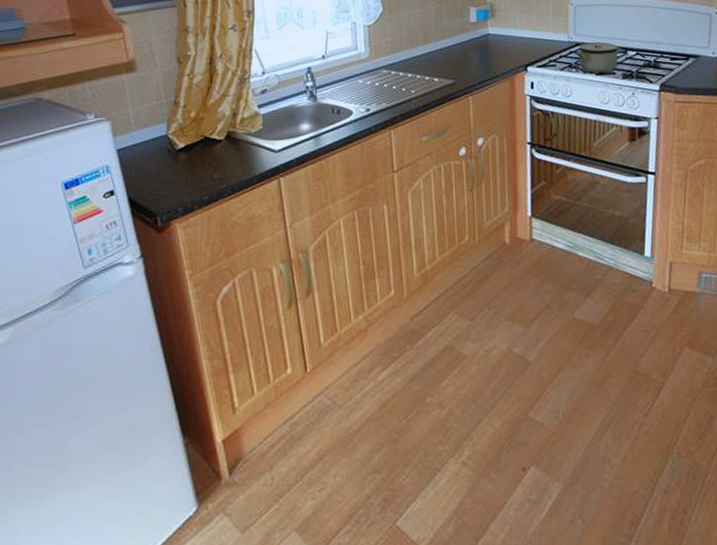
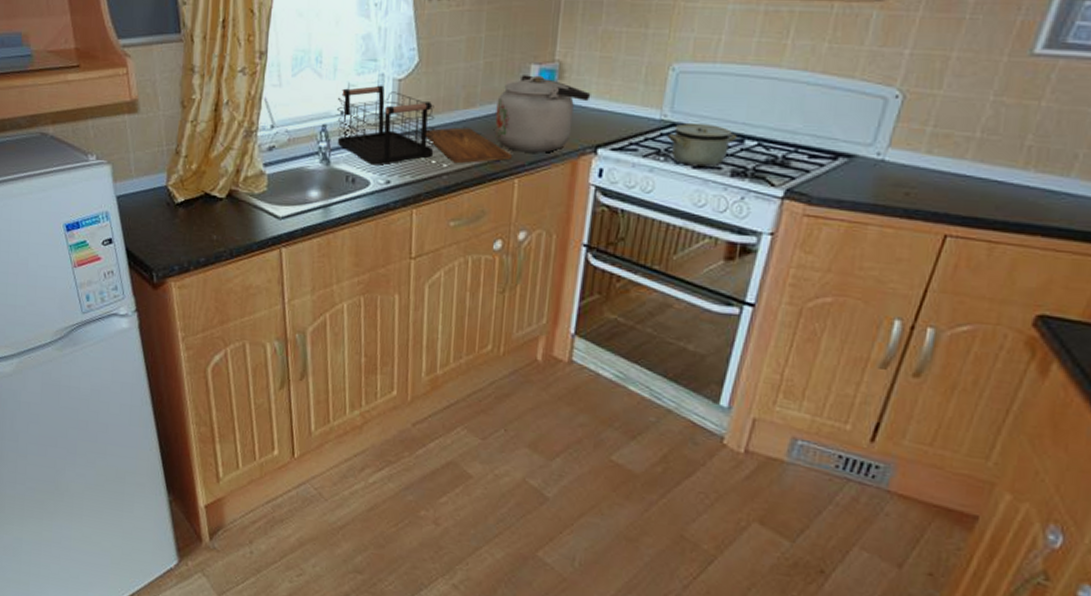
dish rack: none [318,31,402,97] -> present [336,85,435,165]
cutting board: none [395,60,464,89] -> present [426,127,512,164]
kettle: none [448,15,517,75] -> present [494,75,591,153]

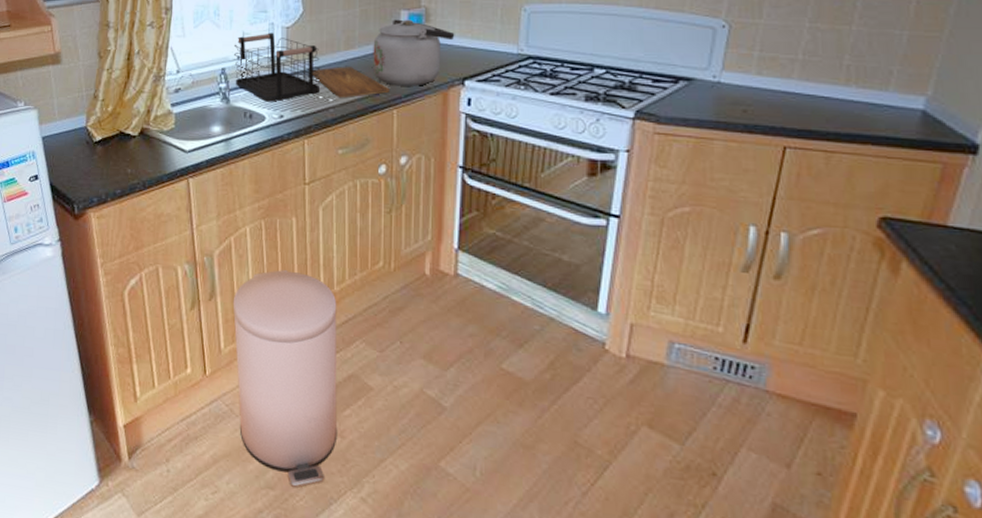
pedal bin: none [325,349,439,573] -> present [232,269,338,488]
saucepan: present [667,123,737,167] -> none [525,55,587,93]

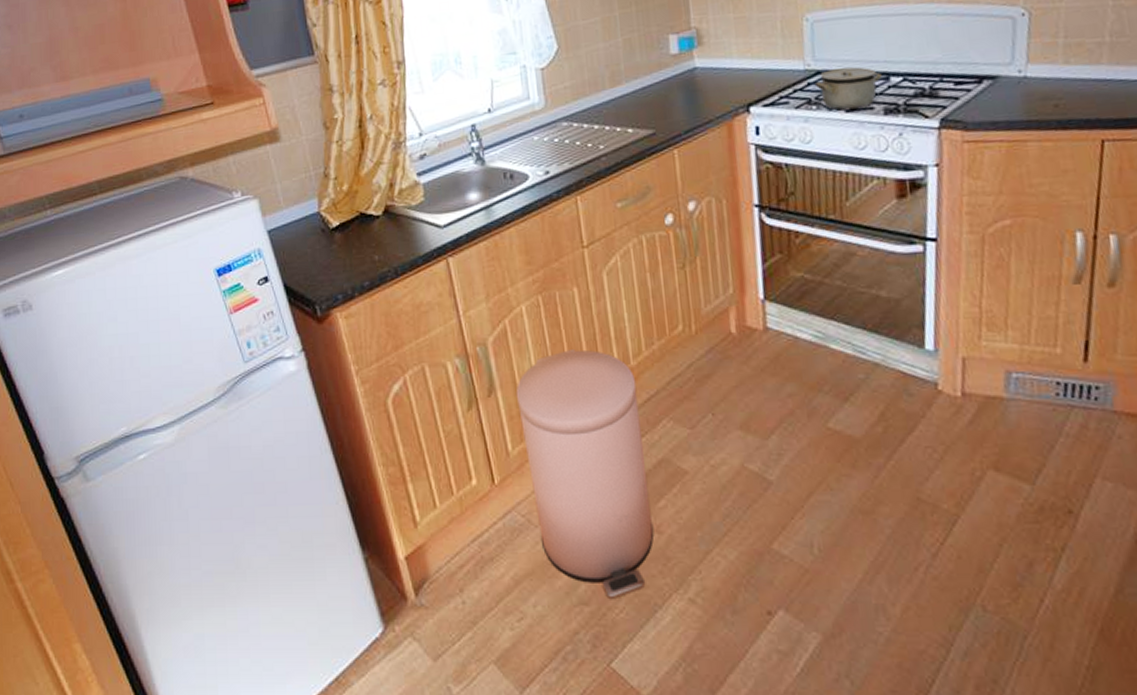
dish rack: present [233,33,320,102] -> none [482,76,587,158]
cutting board: present [313,67,389,98] -> none [577,106,667,144]
kettle: present [373,19,455,86] -> none [642,44,733,122]
saucepan: none [525,55,587,93] -> present [814,67,882,110]

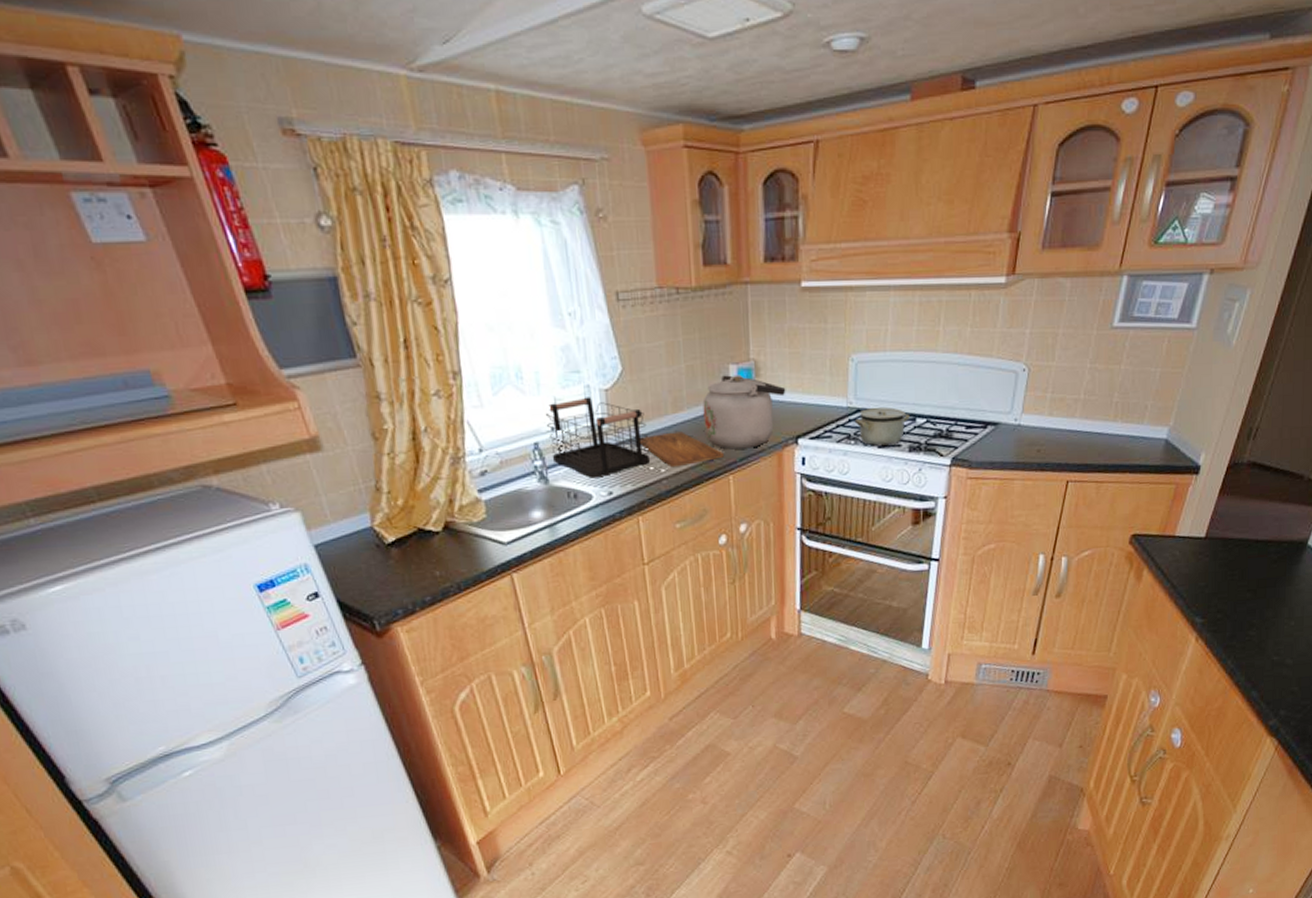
dish rack: none [482,76,587,158] -> present [545,397,650,478]
pedal bin: present [515,348,654,600] -> none [580,655,700,859]
cutting board: none [577,106,667,144] -> present [640,431,724,468]
kettle: none [642,44,733,122] -> present [702,374,786,450]

